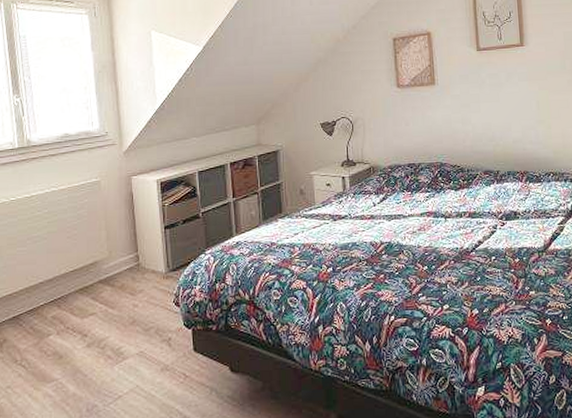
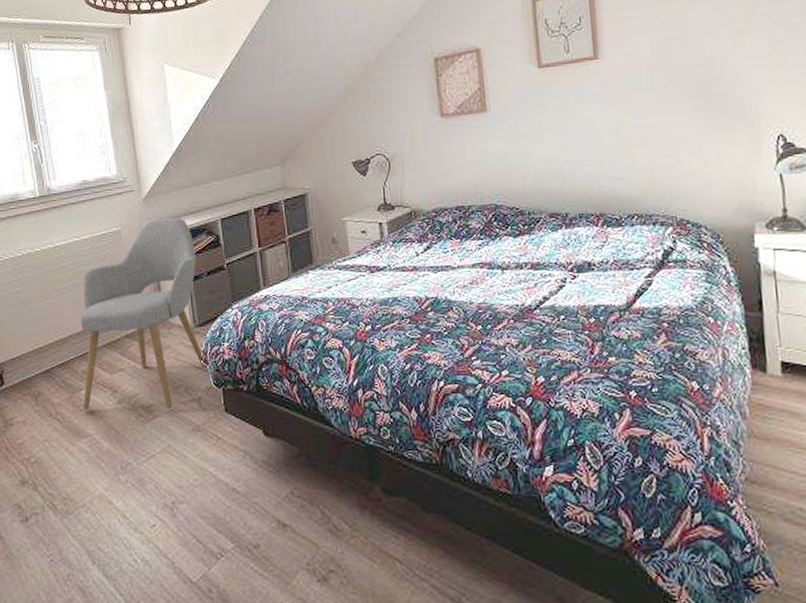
chair: none [51,169,178,355] -> present [81,217,207,410]

